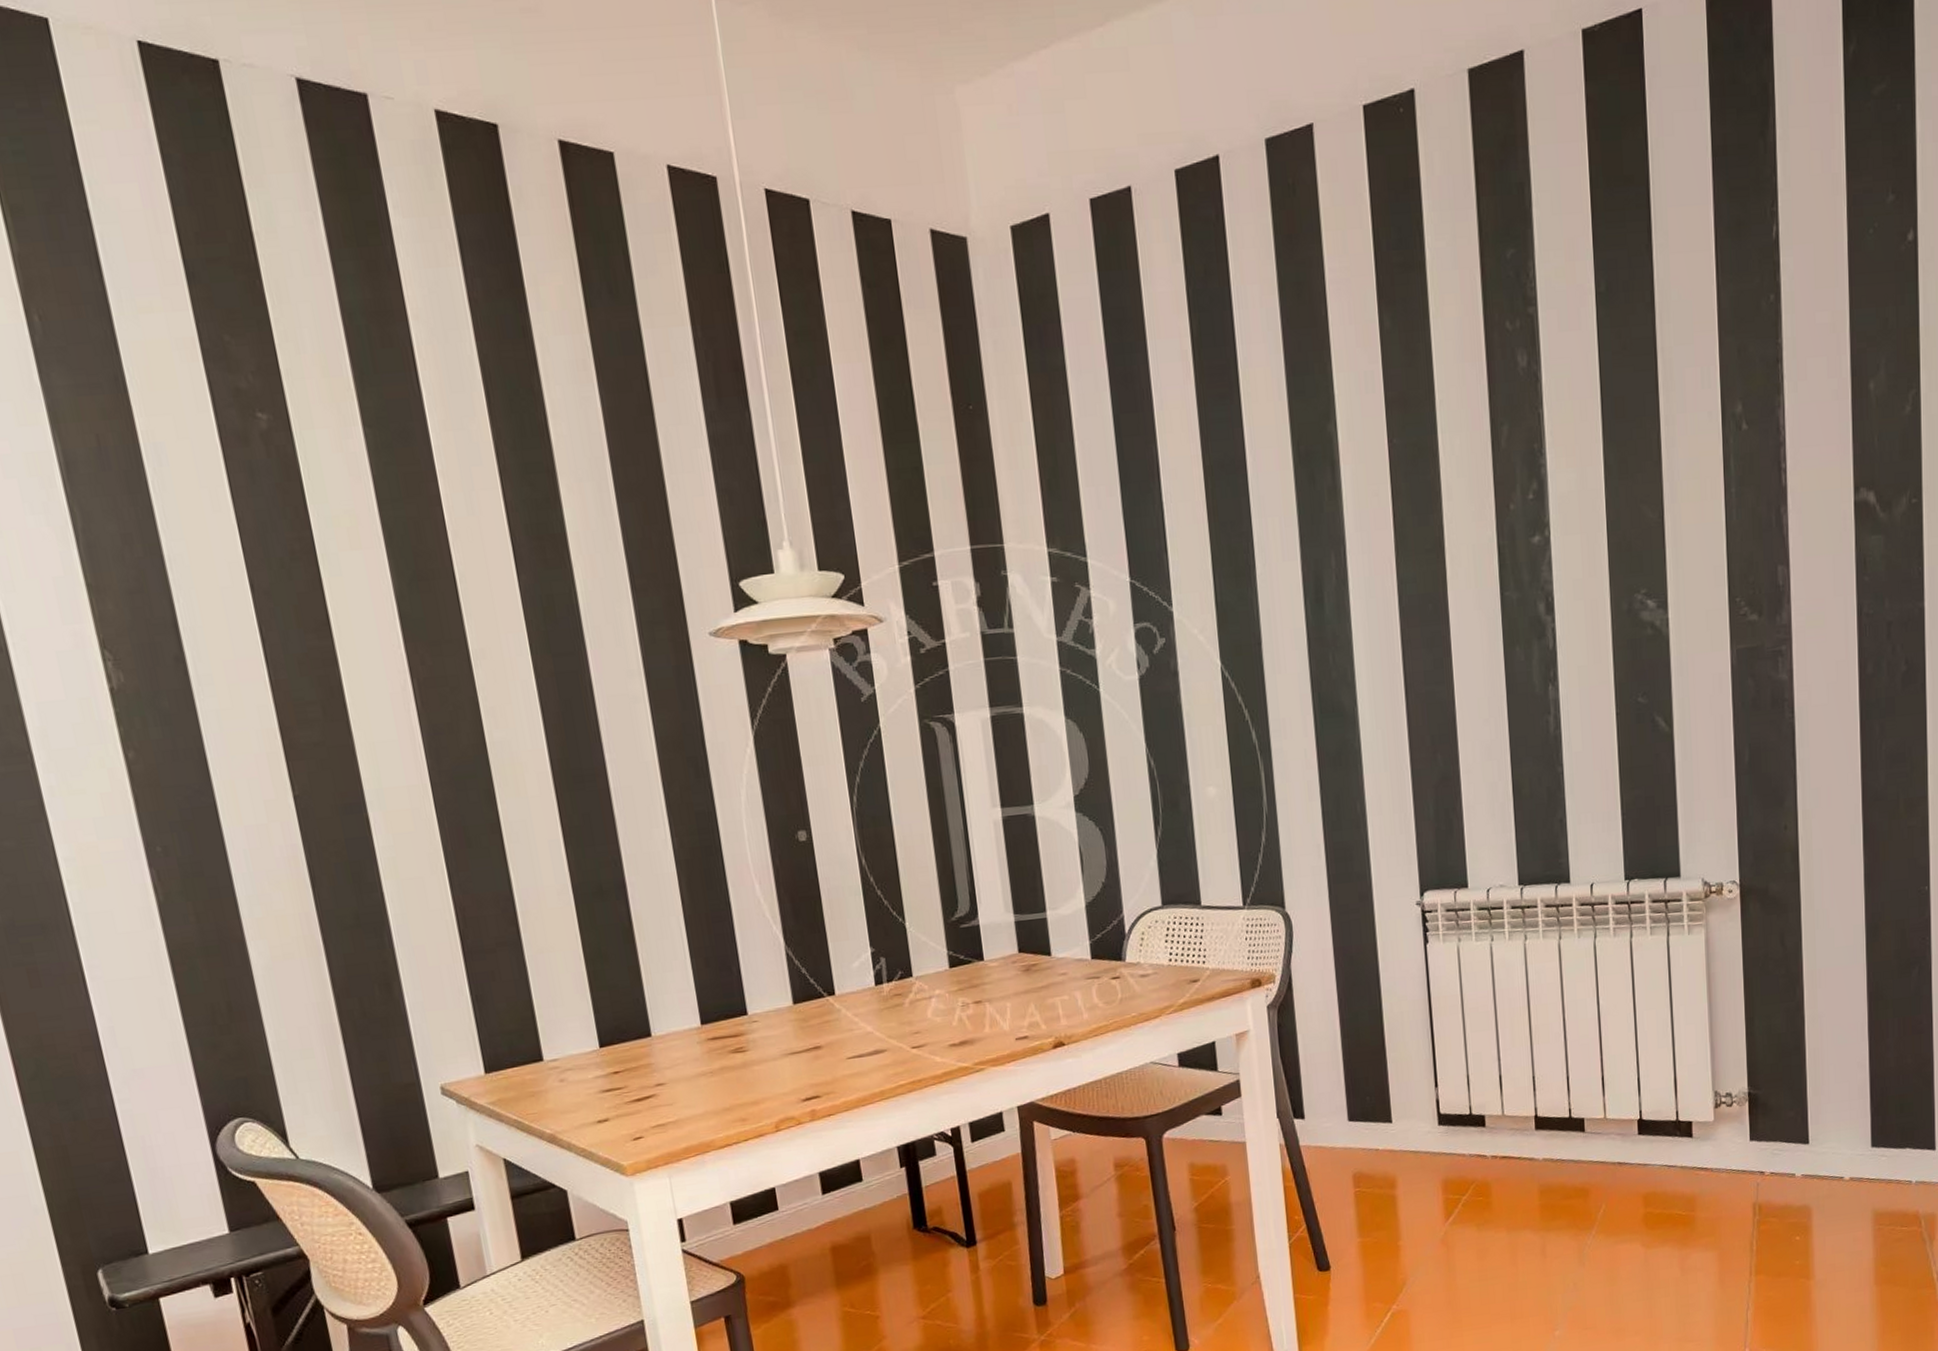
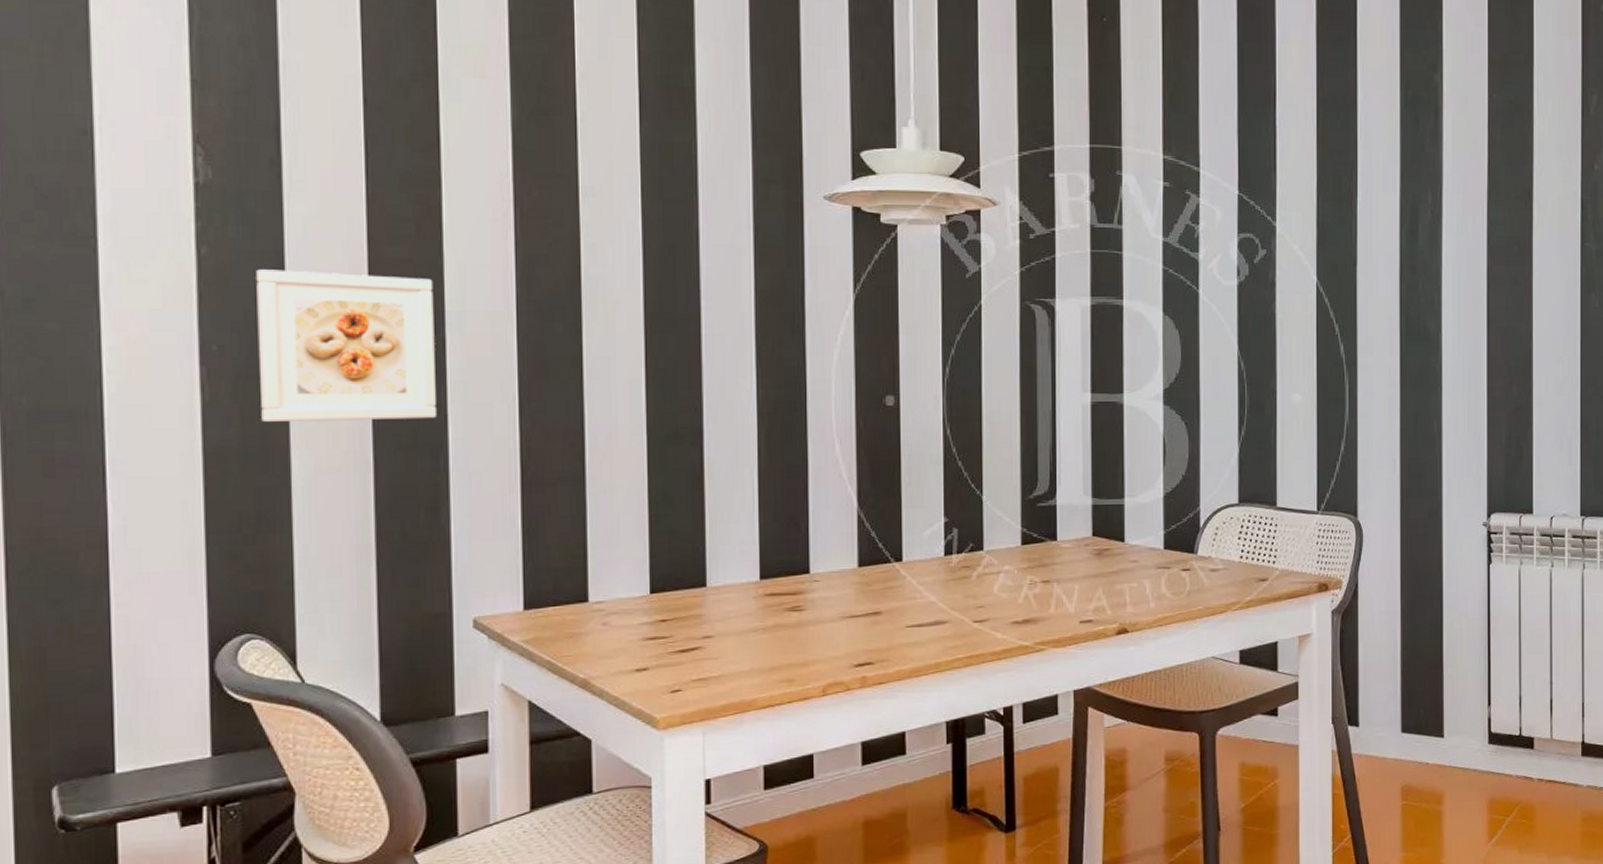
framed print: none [182,759,373,916] -> present [256,269,436,422]

